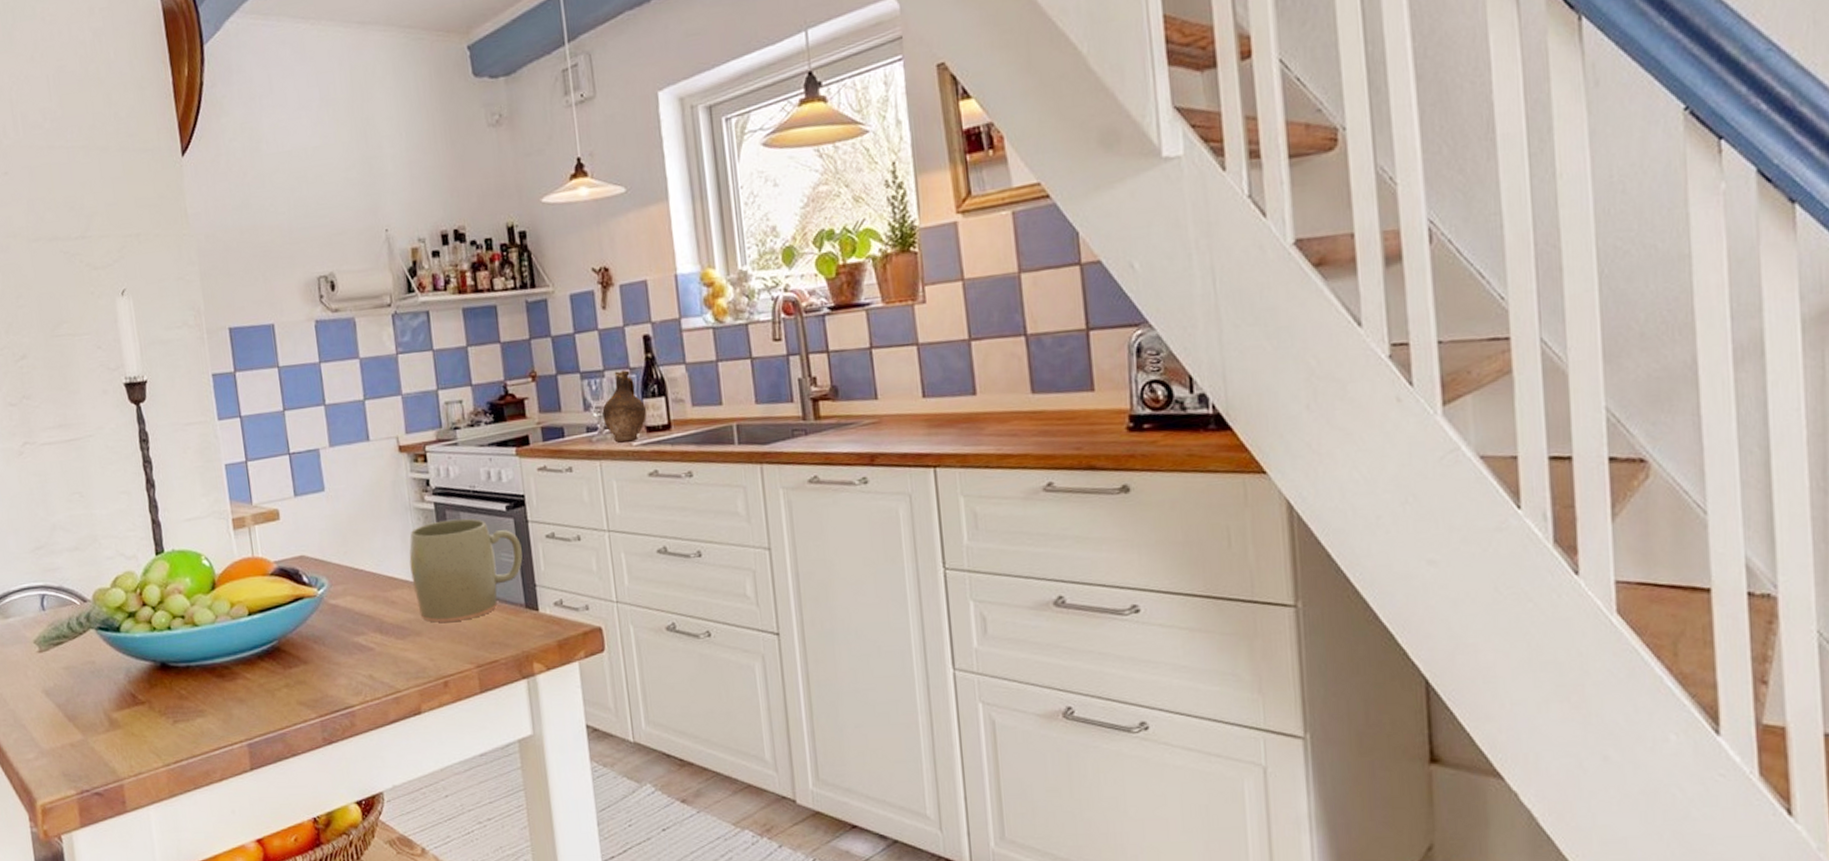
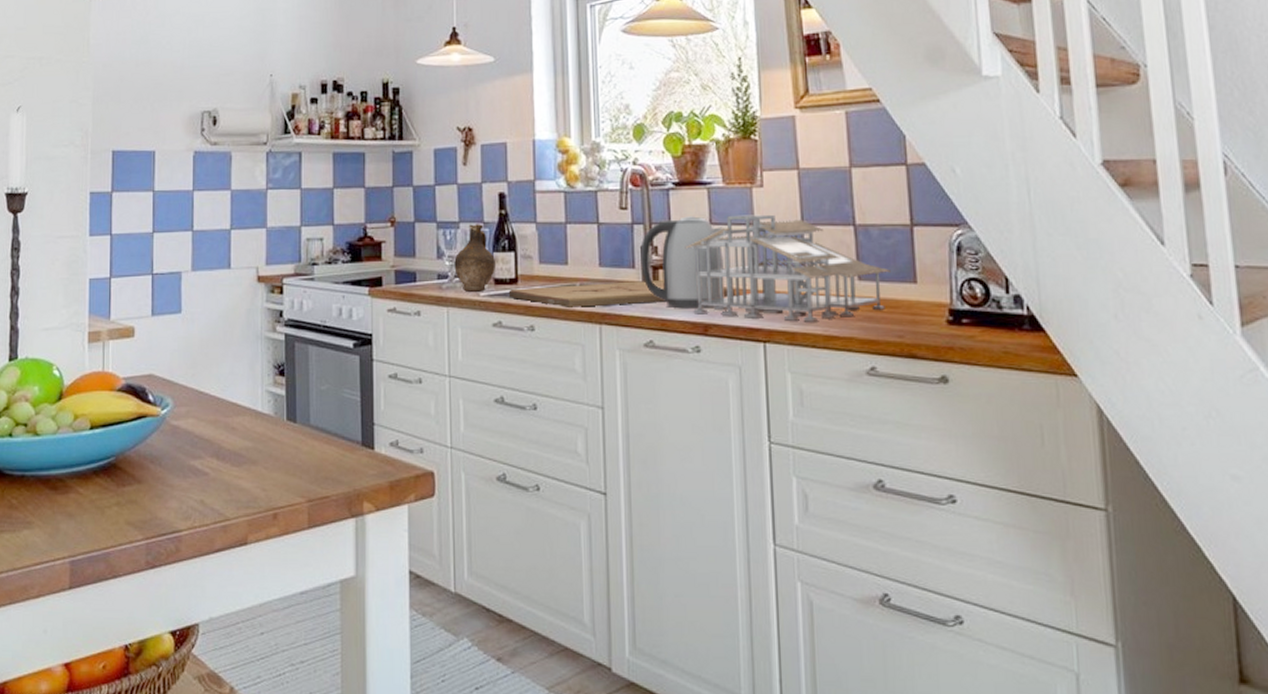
mug: present [409,518,523,623] -> none [254,352,364,453]
cutting board: none [662,412,901,451] -> present [508,281,735,309]
kettle: none [798,341,890,440] -> present [640,216,725,308]
dish rack: none [845,331,1066,445] -> present [685,214,891,322]

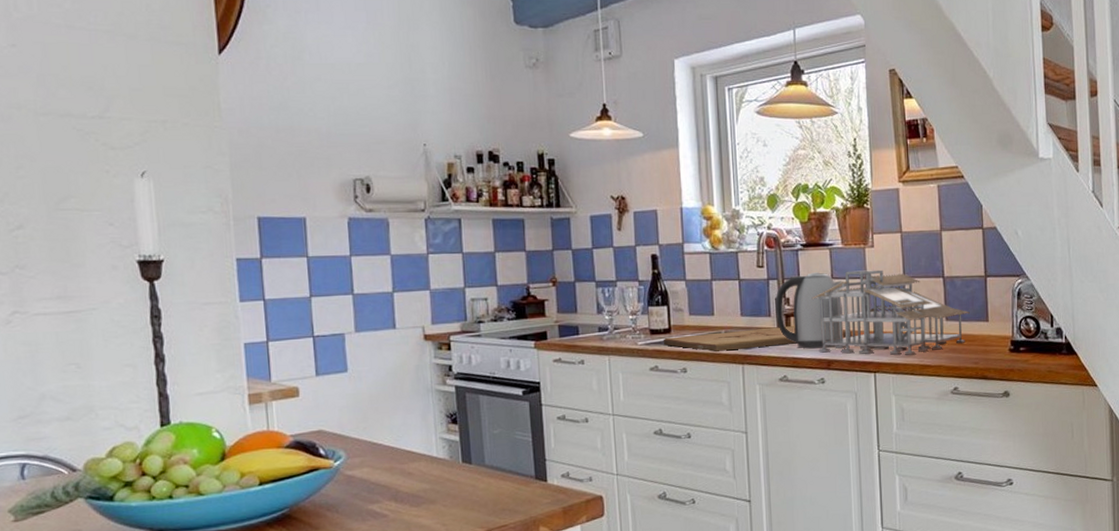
ceramic jug: present [454,224,495,293] -> none [613,282,651,343]

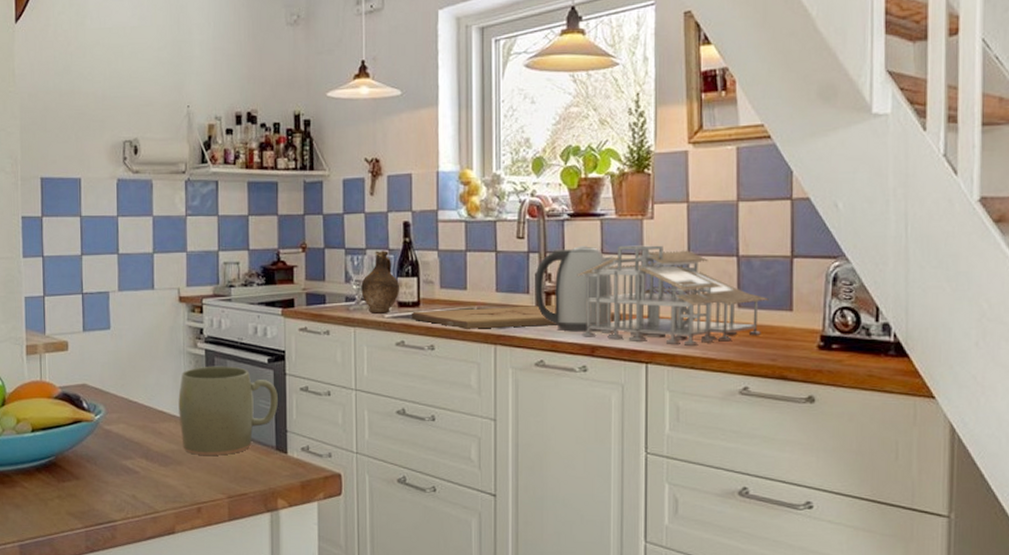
mug: none [428,400,535,492] -> present [178,366,278,455]
ceramic jug: none [613,282,651,343] -> present [361,251,399,315]

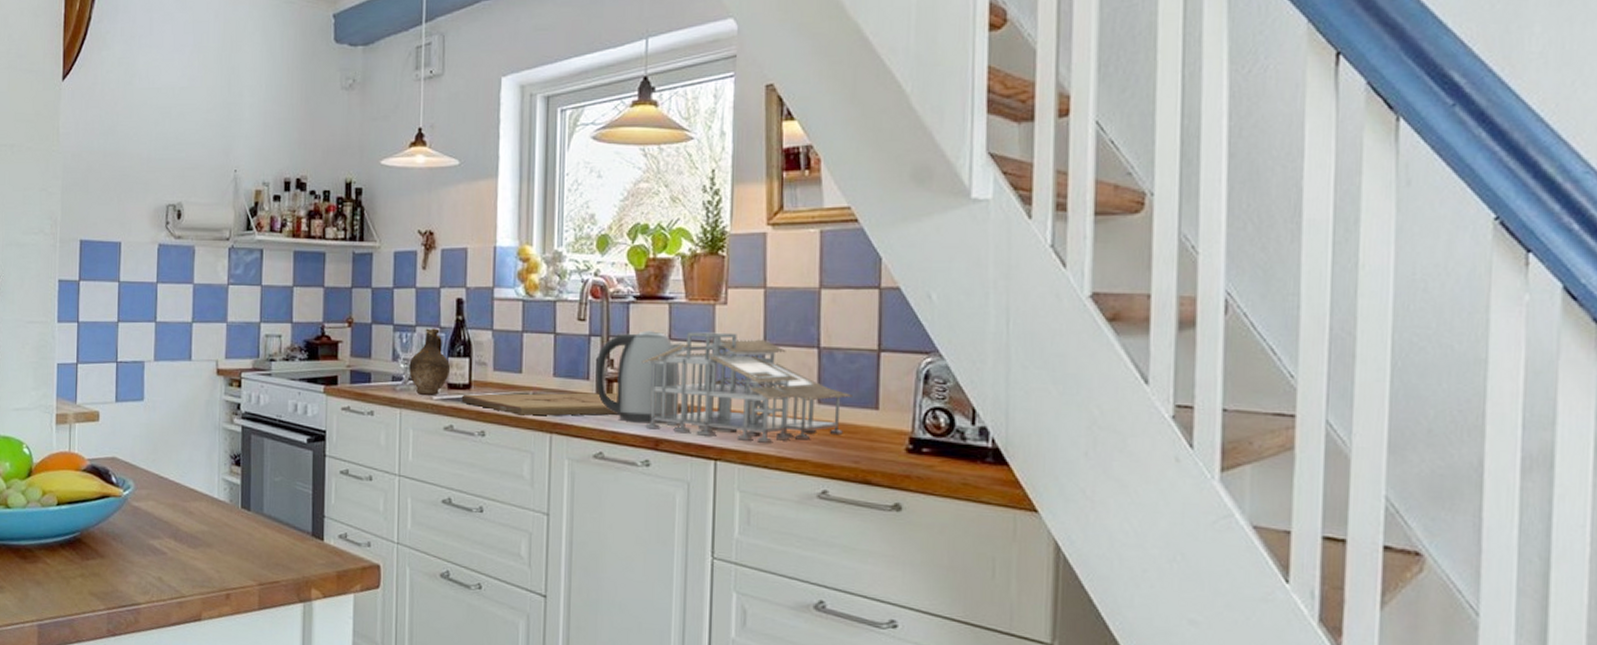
mug: present [178,366,278,455] -> none [211,443,316,539]

